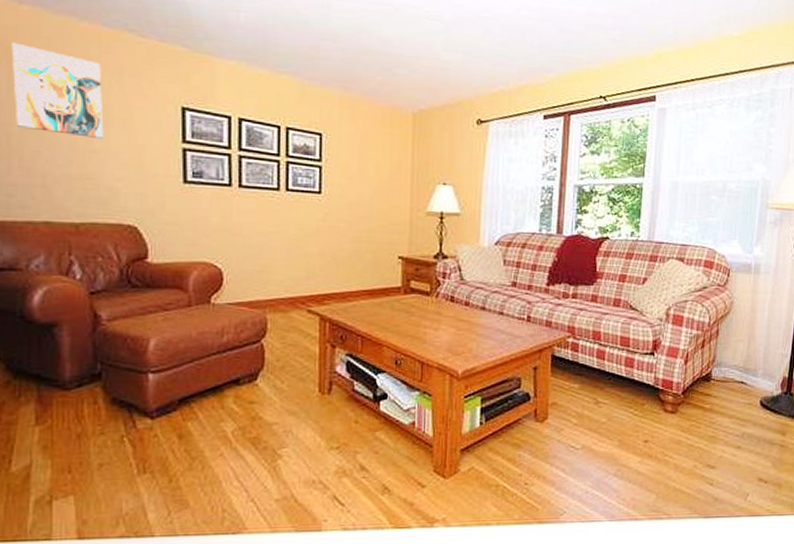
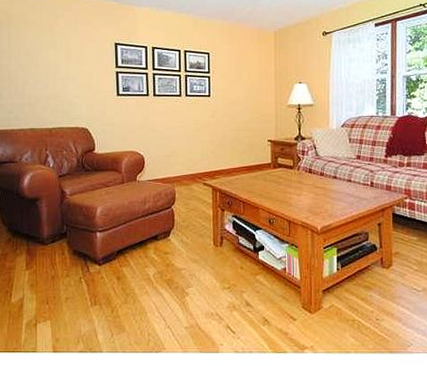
wall art: present [11,42,104,138] -> none [10,11,66,69]

